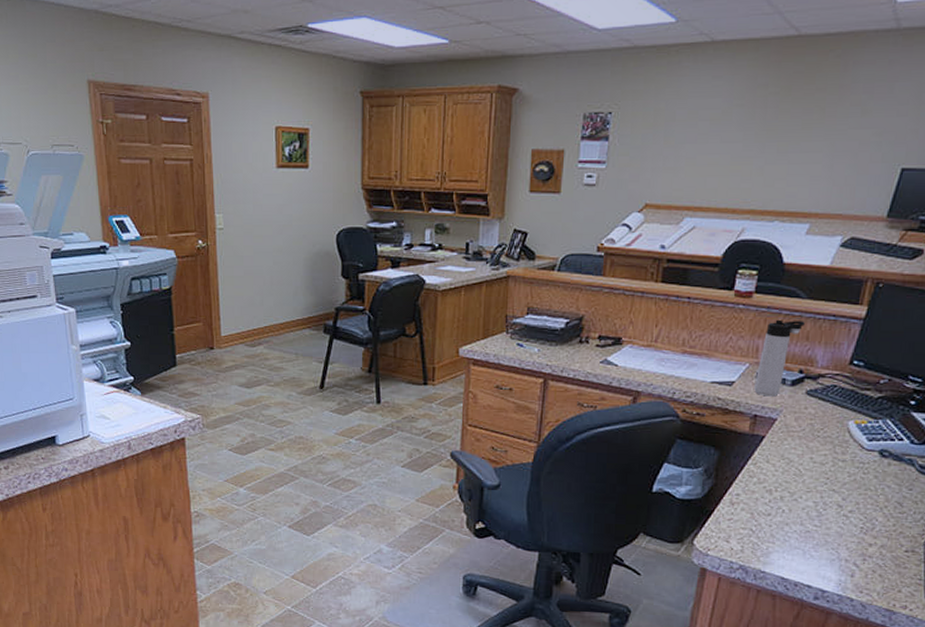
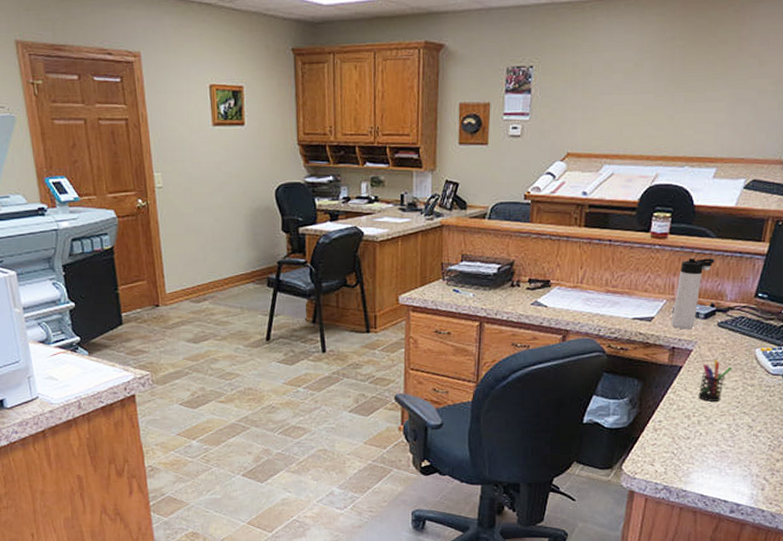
pen holder: none [781,430,821,476] -> present [698,359,732,402]

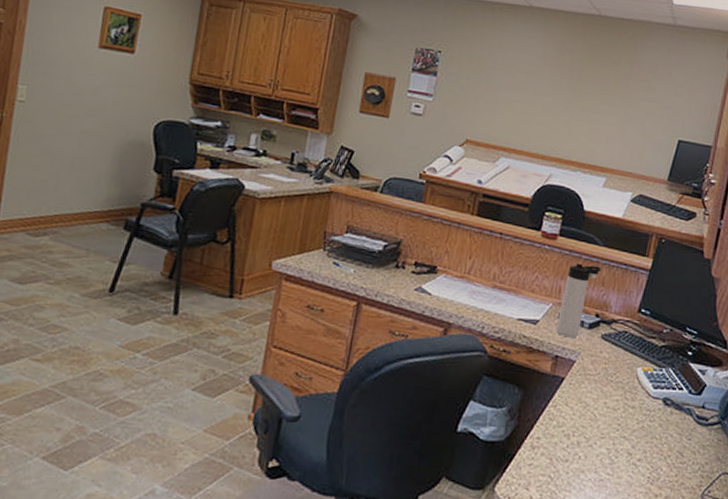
pen holder: present [698,359,732,402] -> none [579,374,614,422]

